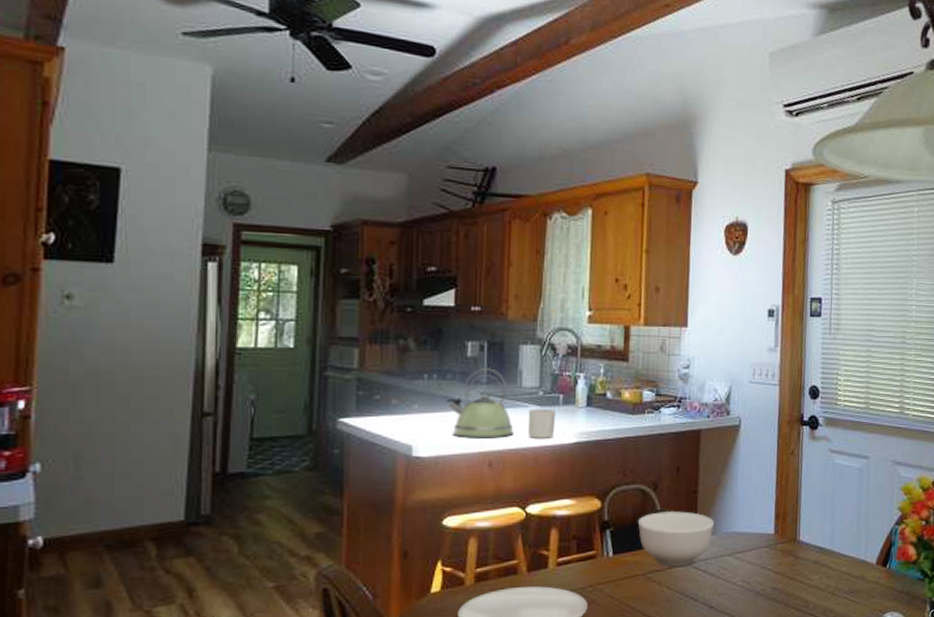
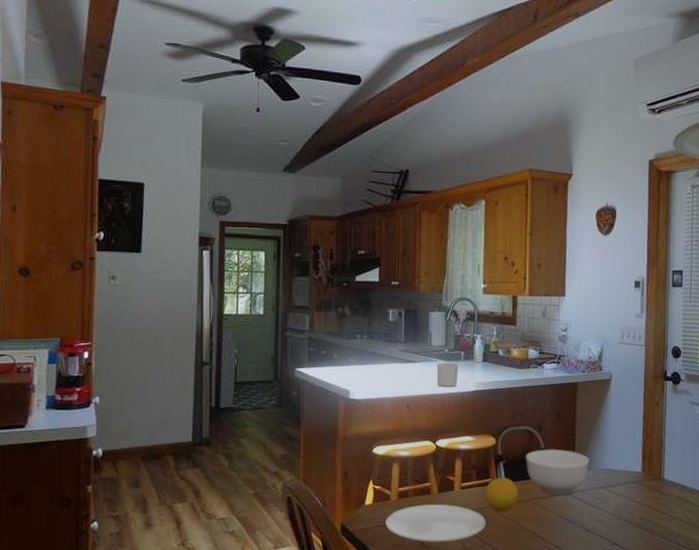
kettle: present [446,368,514,439] -> none [374,330,426,386]
fruit: none [586,548,629,591] -> present [484,477,519,512]

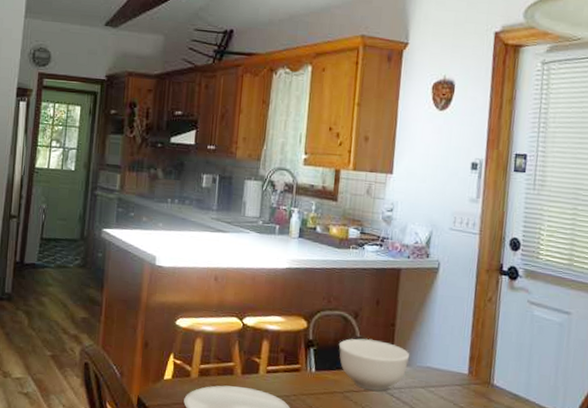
mug: present [436,363,459,387] -> none [248,235,272,262]
fruit: present [484,477,519,512] -> none [291,364,329,402]

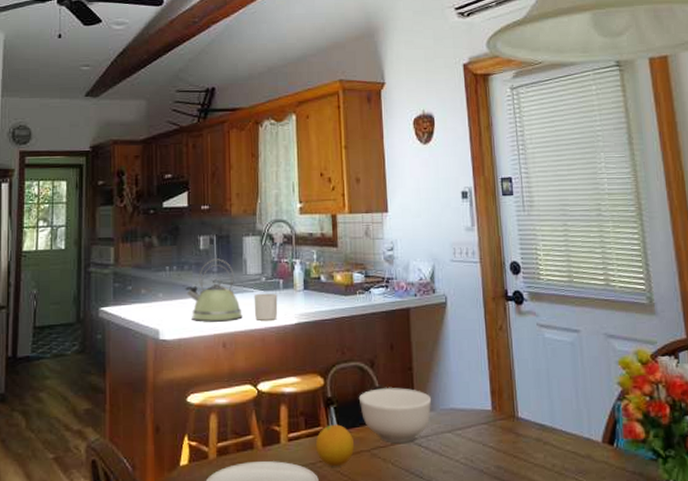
kettle: none [184,197,237,257] -> present [185,258,243,322]
mug: none [248,235,272,262] -> present [254,293,278,321]
fruit: none [291,364,329,402] -> present [315,424,355,467]

